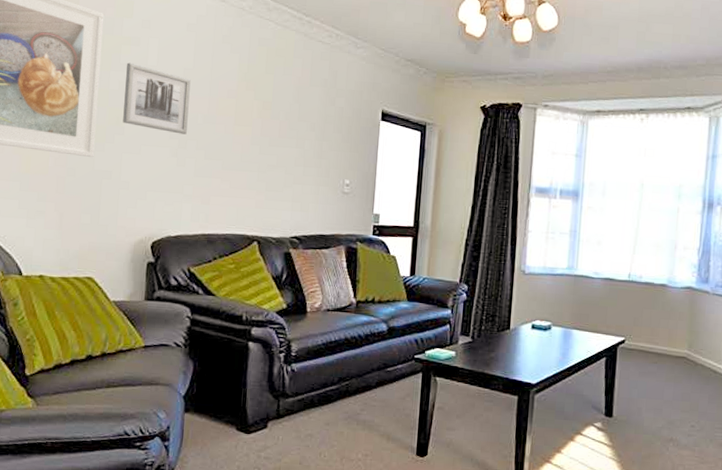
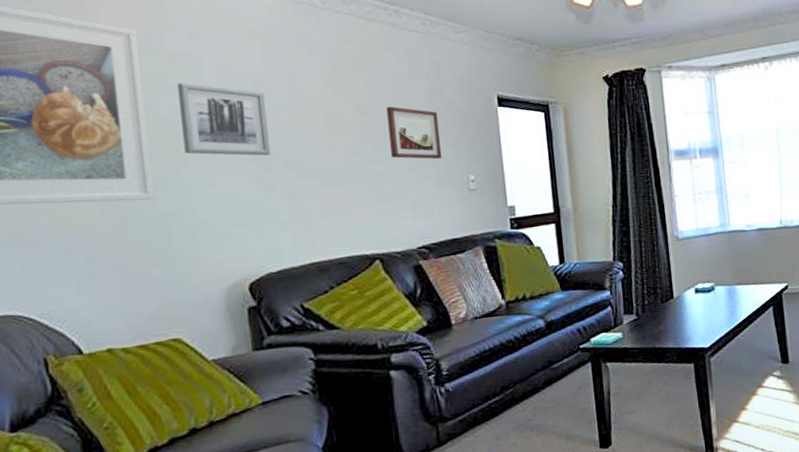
wall art: none [283,106,327,161] -> present [386,106,441,160]

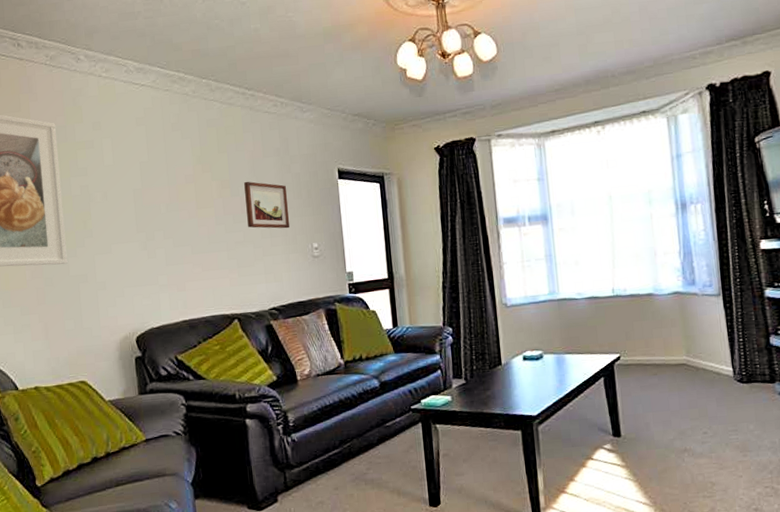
wall art: present [178,82,270,156] -> none [85,166,153,227]

